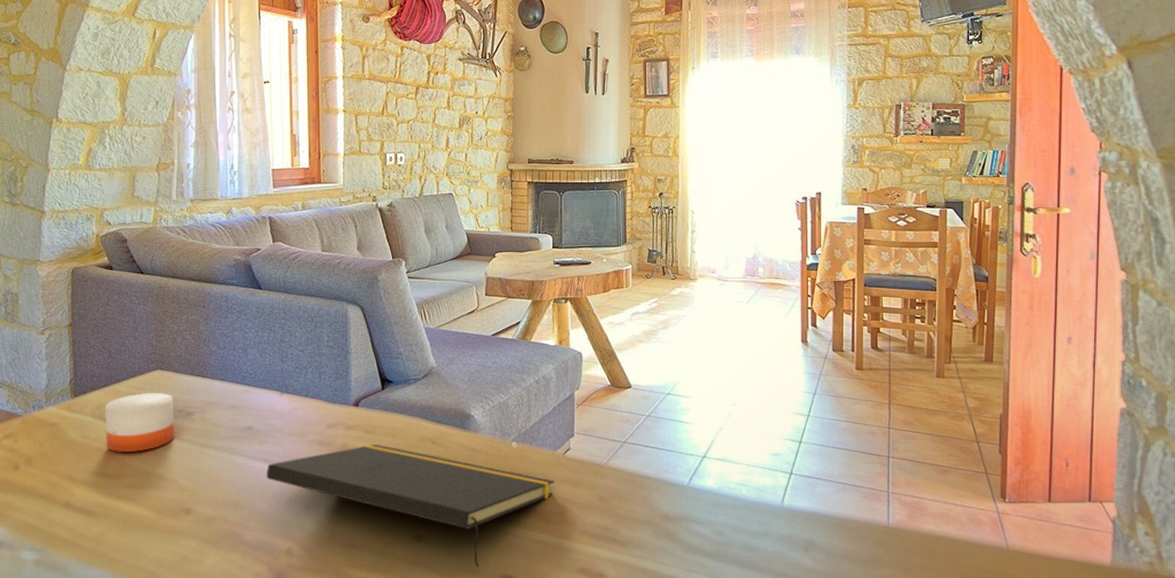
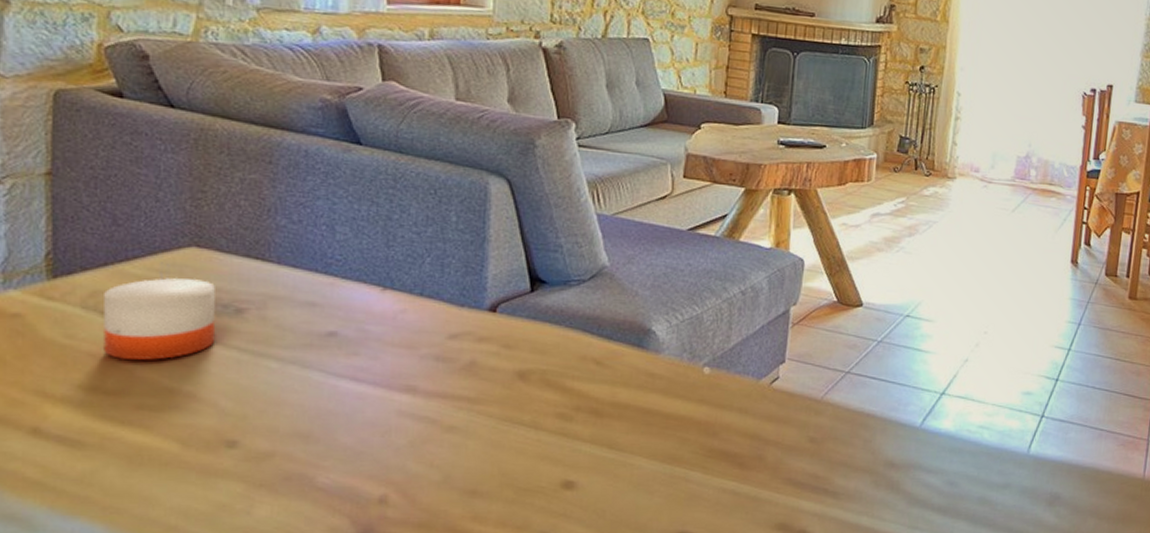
notepad: present [267,444,554,568] -> none [355,363,755,523]

